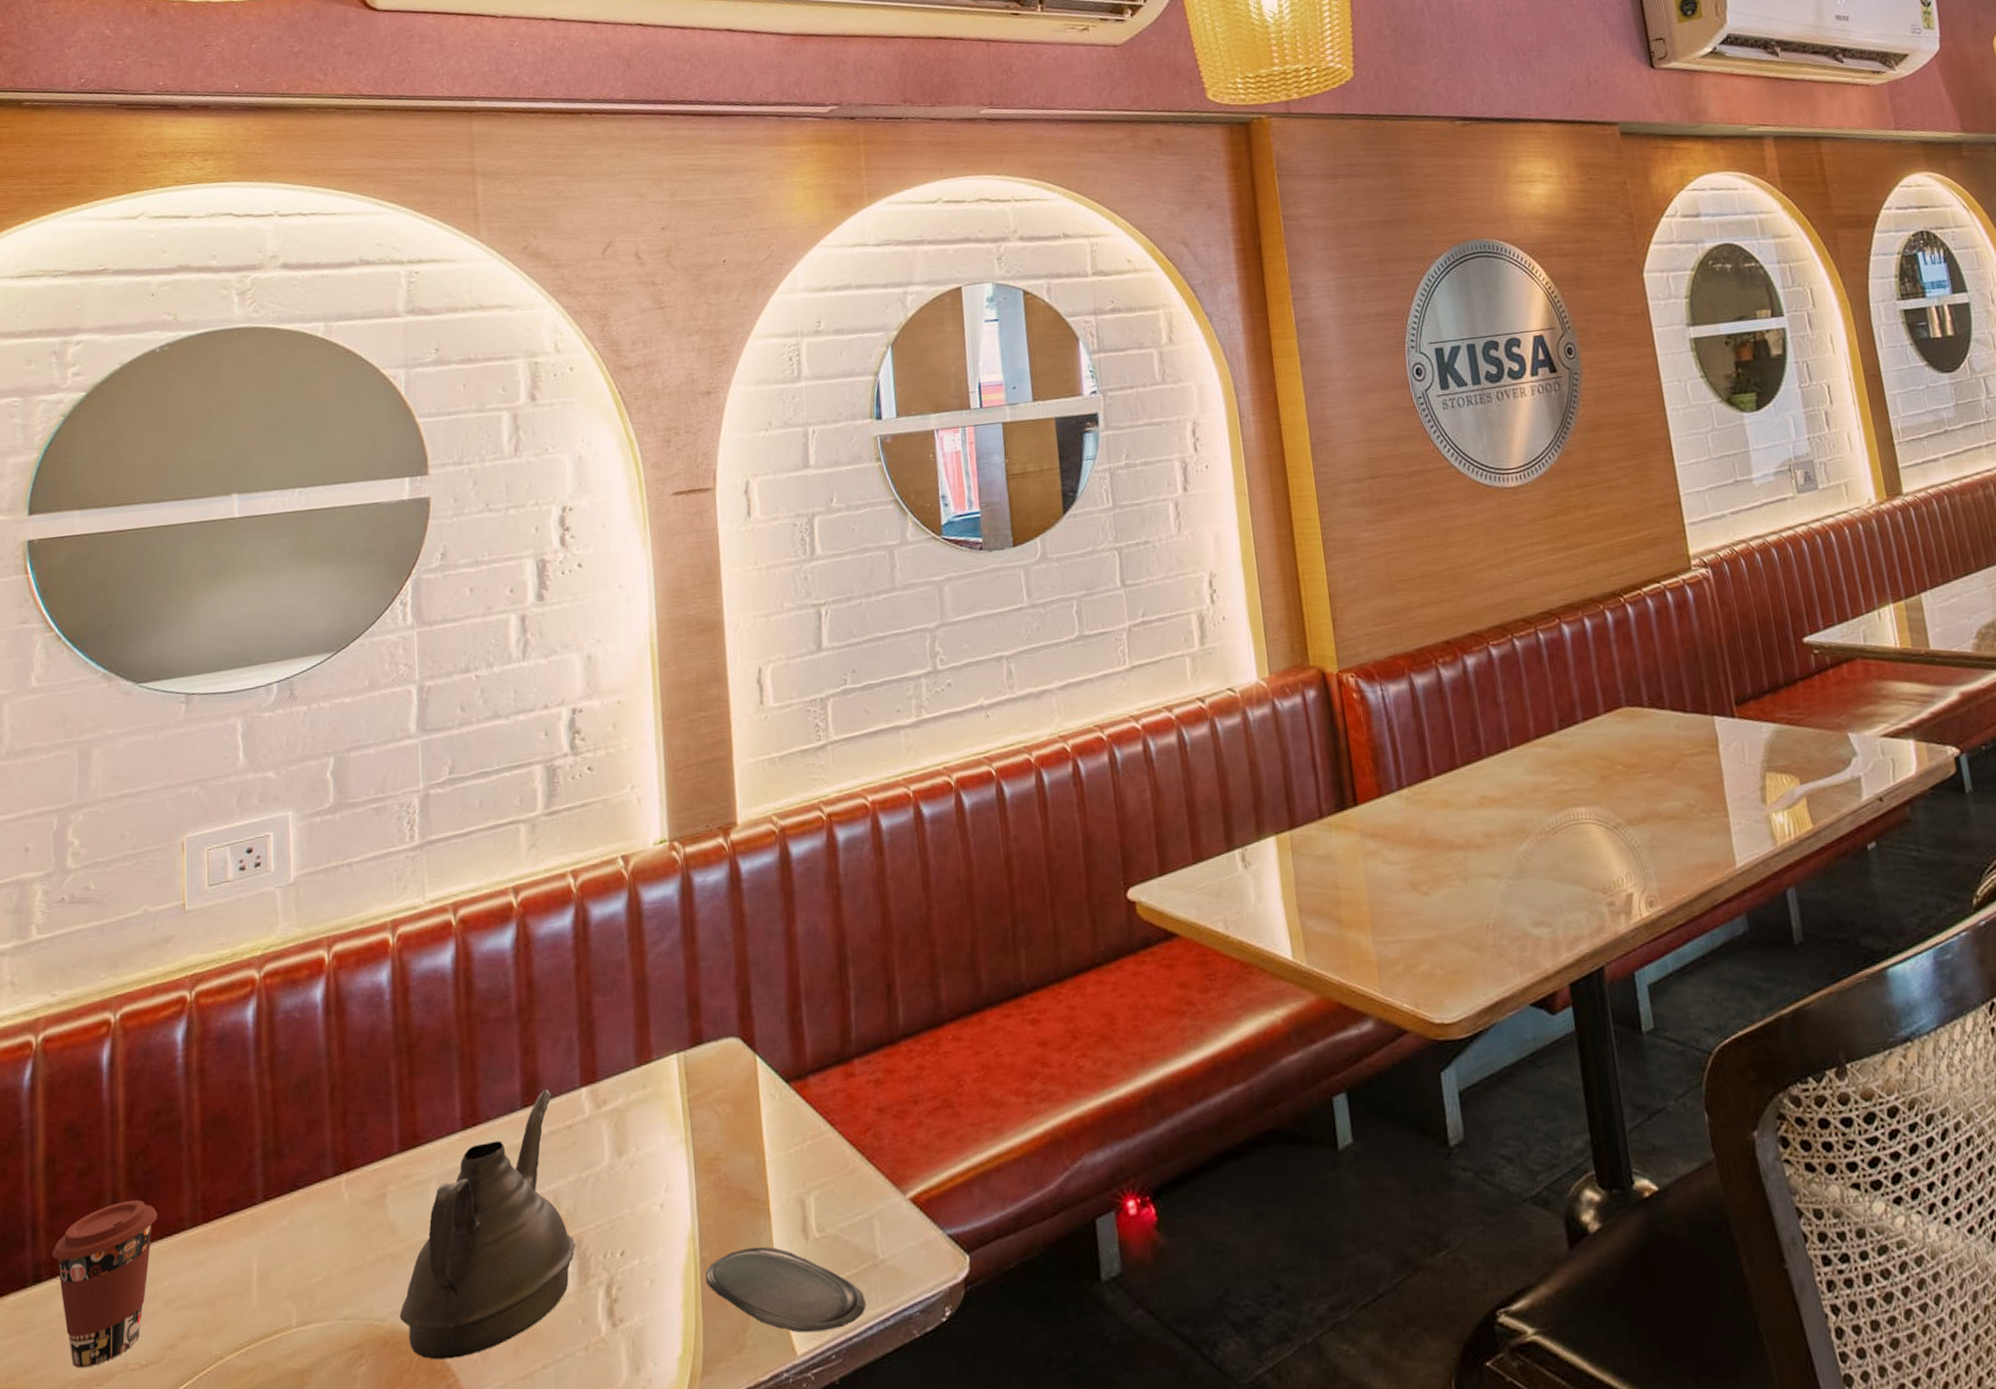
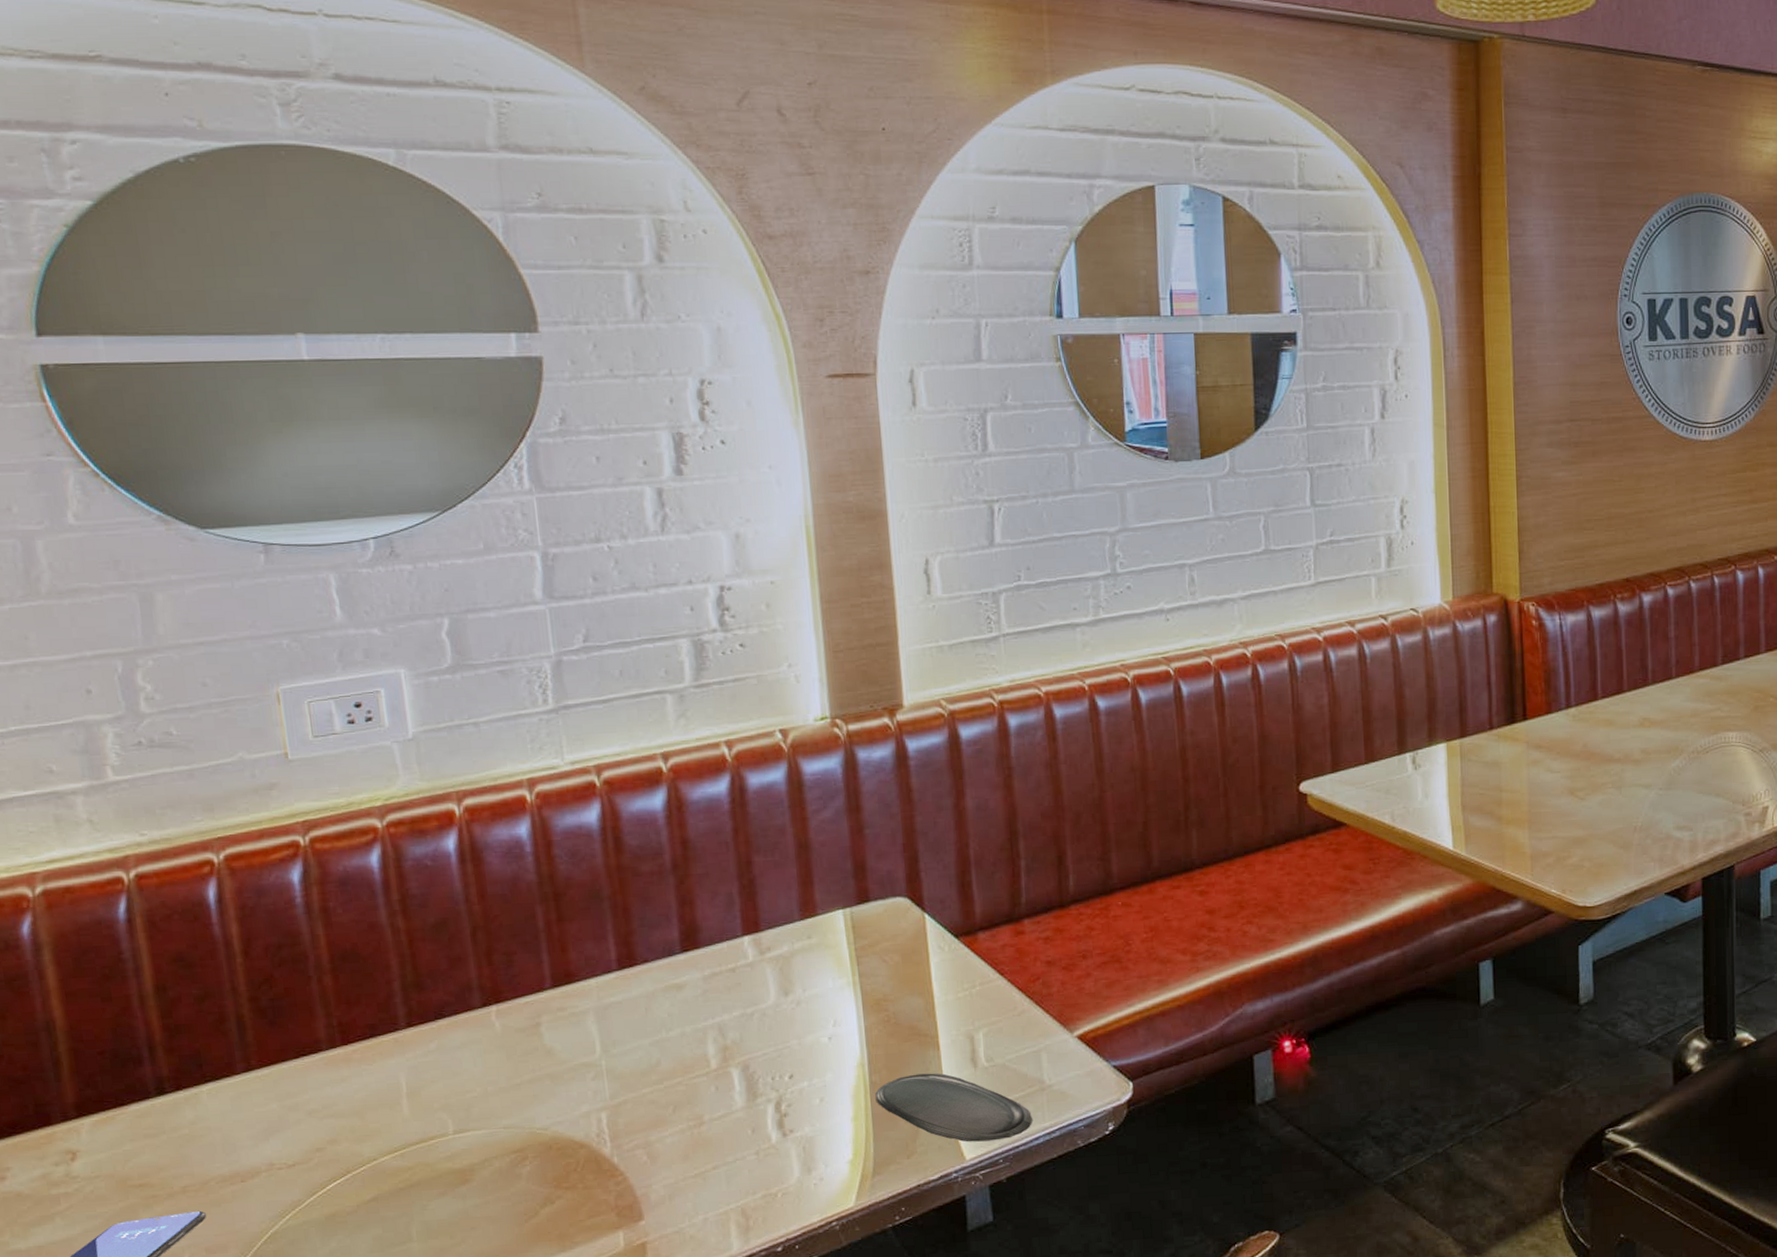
coffee cup: present [52,1199,157,1369] -> none [174,1023,290,1168]
teapot: present [399,1089,575,1360] -> none [562,937,743,1162]

